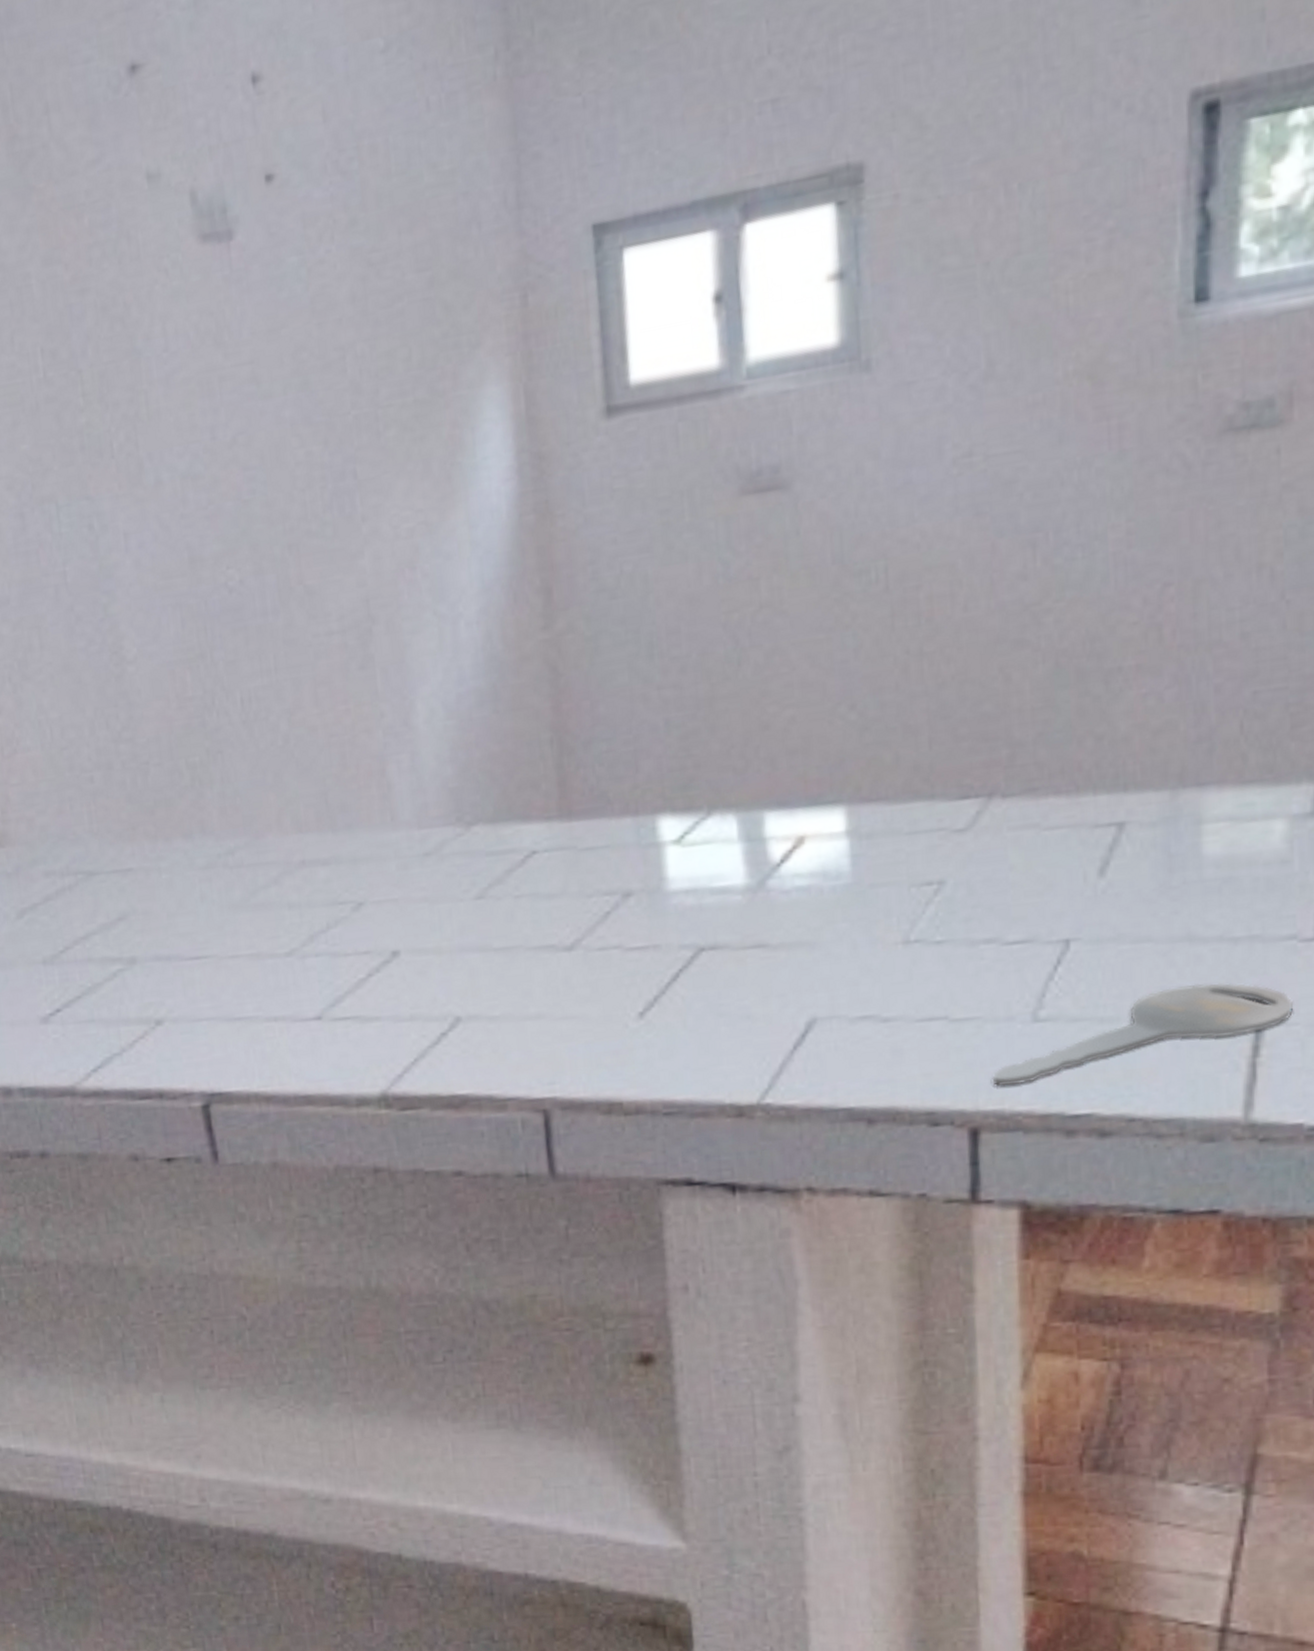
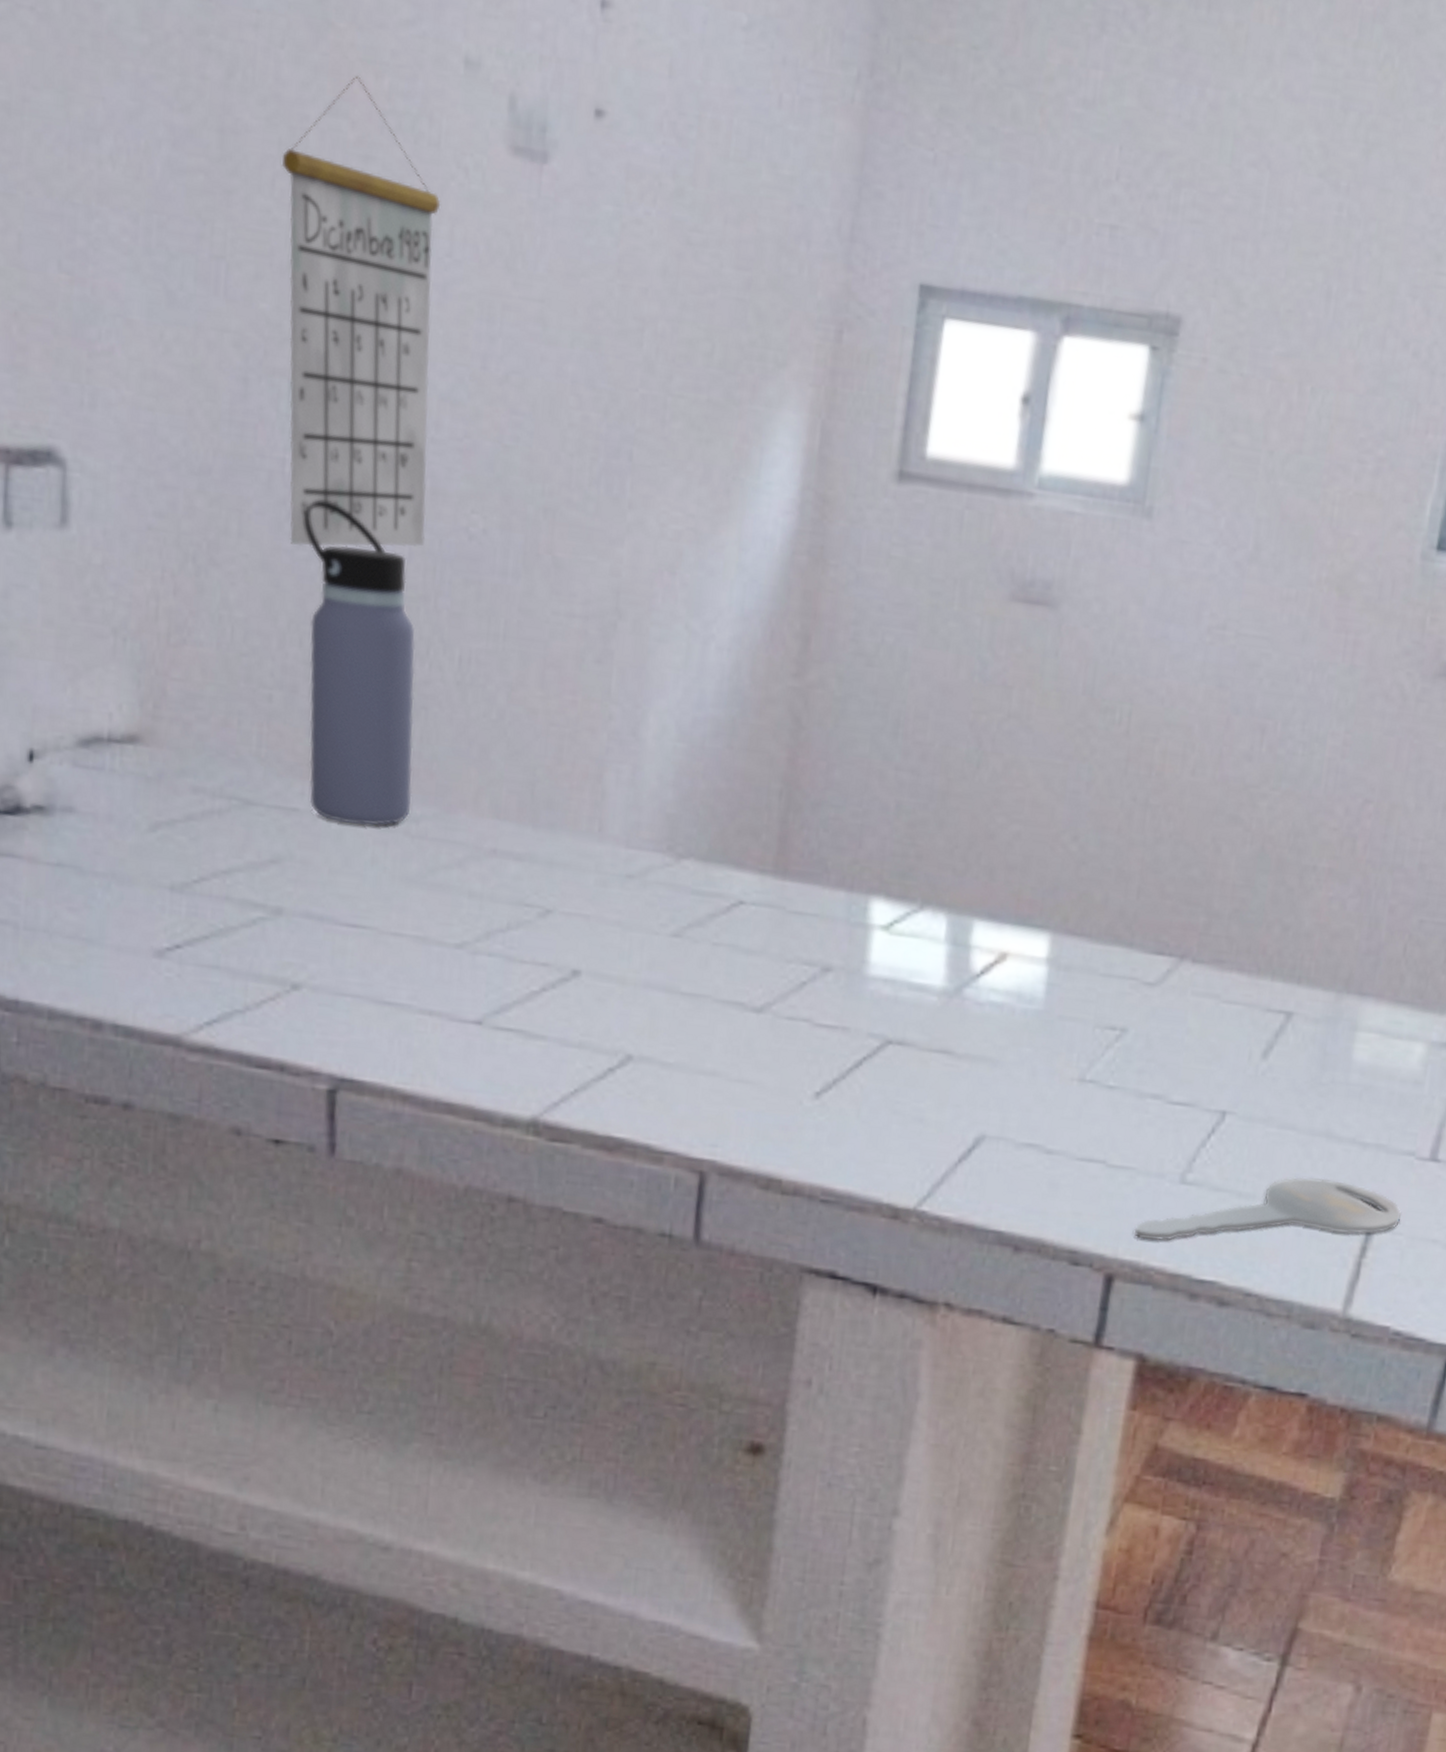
calendar: none [15,223,193,644] -> present [281,75,441,549]
water bottle: none [89,596,226,872] -> present [303,499,416,827]

